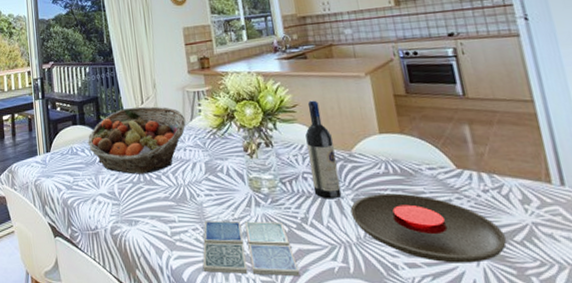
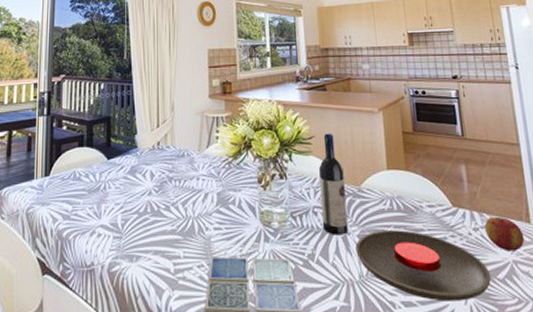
fruit basket: present [87,106,186,175] -> none [93,130,202,204]
apple: none [495,177,546,213] -> present [484,216,525,252]

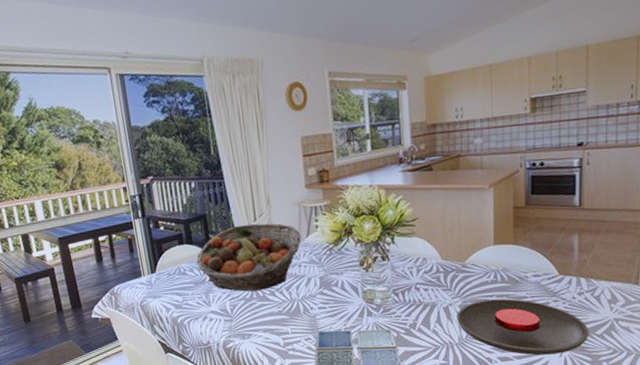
fruit basket: none [93,130,202,204] -> present [195,223,302,292]
wine bottle: present [319,133,349,235] -> none [422,213,450,307]
apple: present [484,216,525,252] -> none [590,281,630,311]

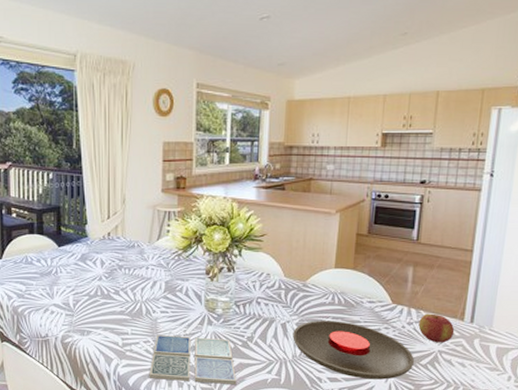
fruit basket: present [195,223,302,292] -> none [44,221,152,288]
apple: none [590,281,630,311] -> present [418,313,455,343]

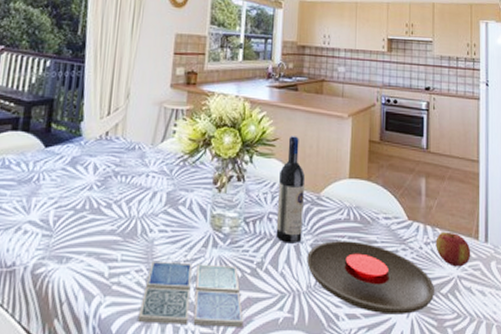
wine bottle: none [264,232,291,323] -> present [275,136,305,244]

